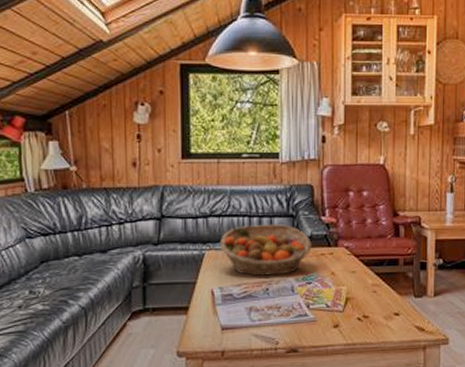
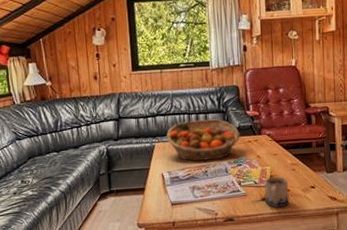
mug: none [337,299,368,338] -> present [264,176,289,208]

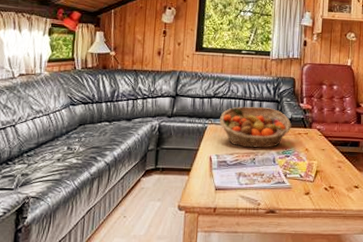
mug: present [264,176,289,208] -> none [308,172,333,205]

